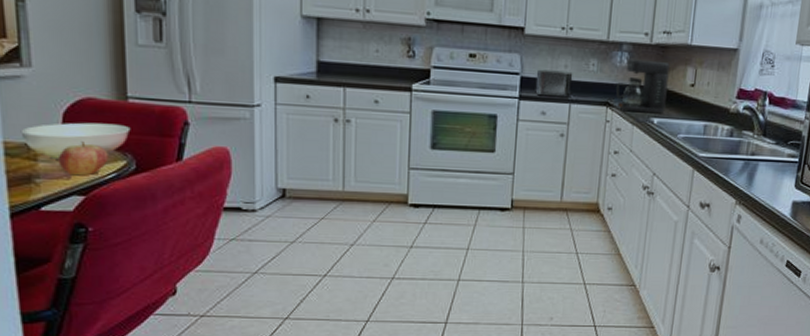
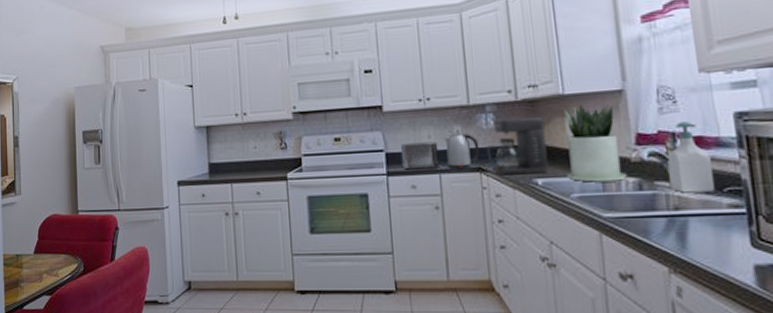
bowl: present [20,122,131,159] -> none [13,233,80,266]
fruit: present [57,141,109,176] -> none [34,250,66,279]
kettle: none [578,65,611,101] -> present [445,132,480,169]
planter: none [678,57,728,127] -> present [564,105,628,183]
soap bottle: none [753,84,787,143] -> present [667,122,715,193]

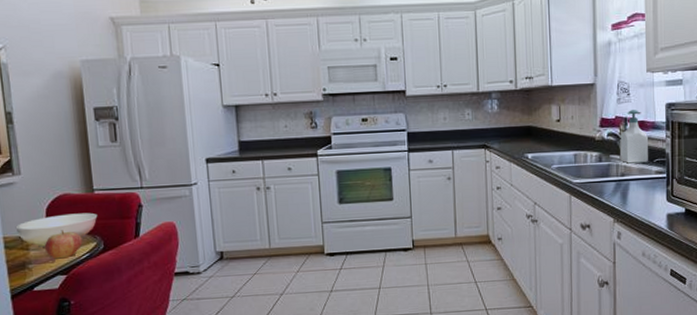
bowl: none [13,233,80,266] -> present [15,212,98,247]
fruit: none [34,250,66,279] -> present [44,230,83,259]
toaster: present [400,141,441,170] -> none [420,122,454,147]
kettle: present [445,132,480,169] -> none [458,115,485,146]
coffee maker: present [486,116,549,176] -> none [490,103,537,151]
planter: present [564,105,628,183] -> none [549,95,592,156]

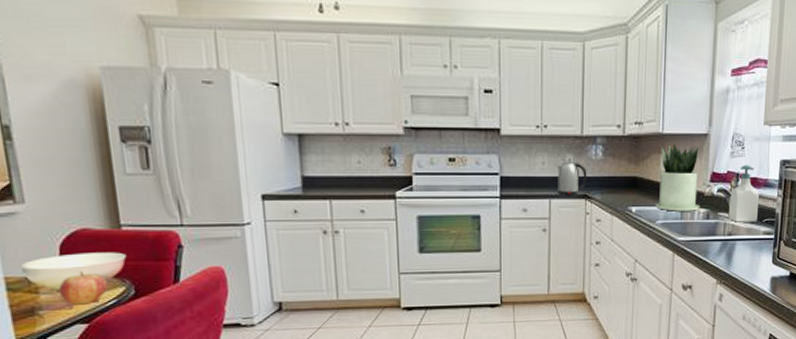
kettle: none [458,115,485,146] -> present [558,161,587,195]
planter: none [549,95,592,156] -> present [655,144,700,211]

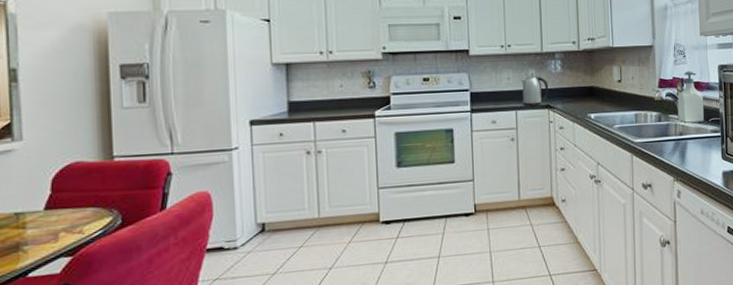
bowl: present [19,252,127,291] -> none [10,182,117,225]
fruit: present [58,271,108,305] -> none [46,204,95,238]
planter: present [655,144,700,211] -> none [611,56,652,116]

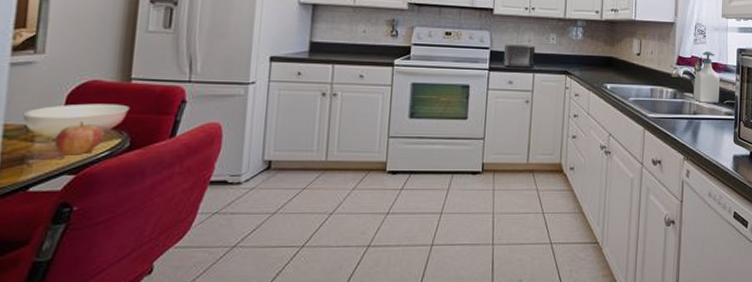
bowl: none [10,182,117,225] -> present [22,103,130,140]
fruit: none [46,204,95,238] -> present [54,121,105,155]
toaster: none [483,82,518,107] -> present [503,44,537,68]
kettle: present [522,75,549,106] -> none [541,40,568,70]

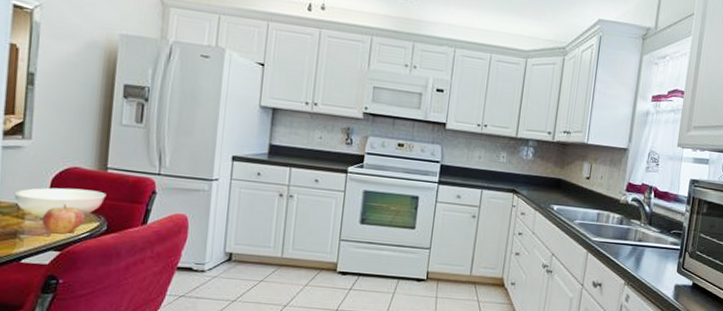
toaster: present [503,44,537,68] -> none [452,159,486,185]
soap bottle: present [694,51,721,103] -> none [640,180,670,232]

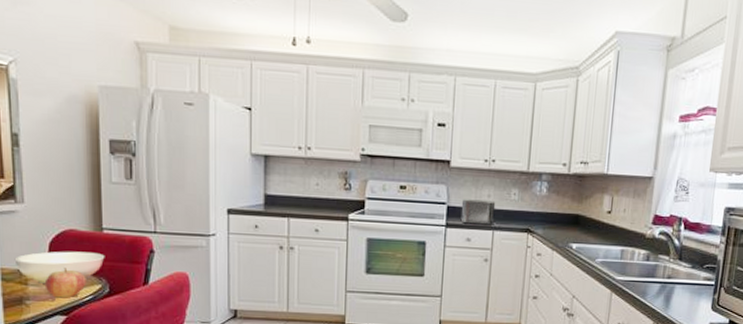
toaster: none [452,159,486,185] -> present [460,199,497,225]

